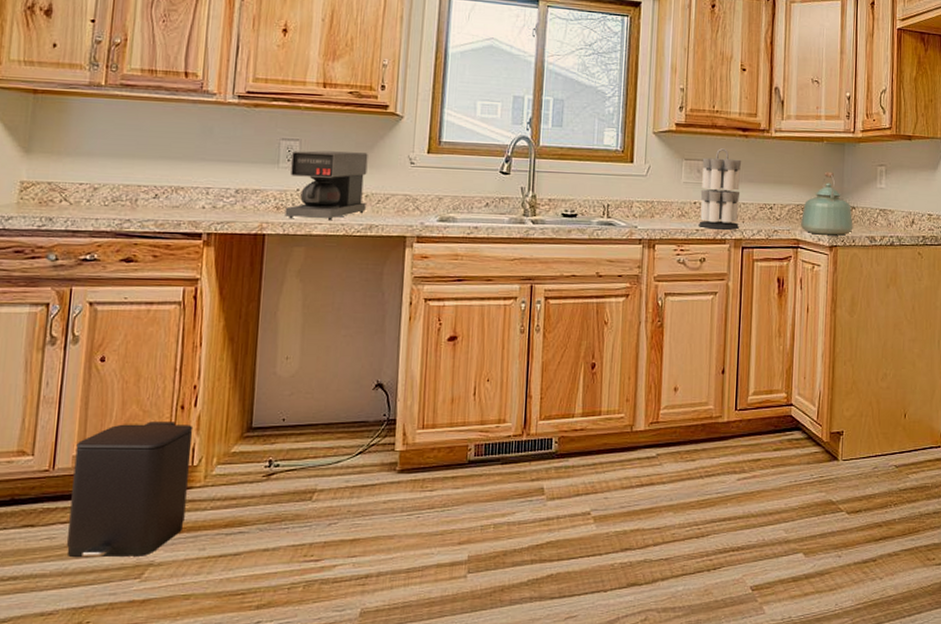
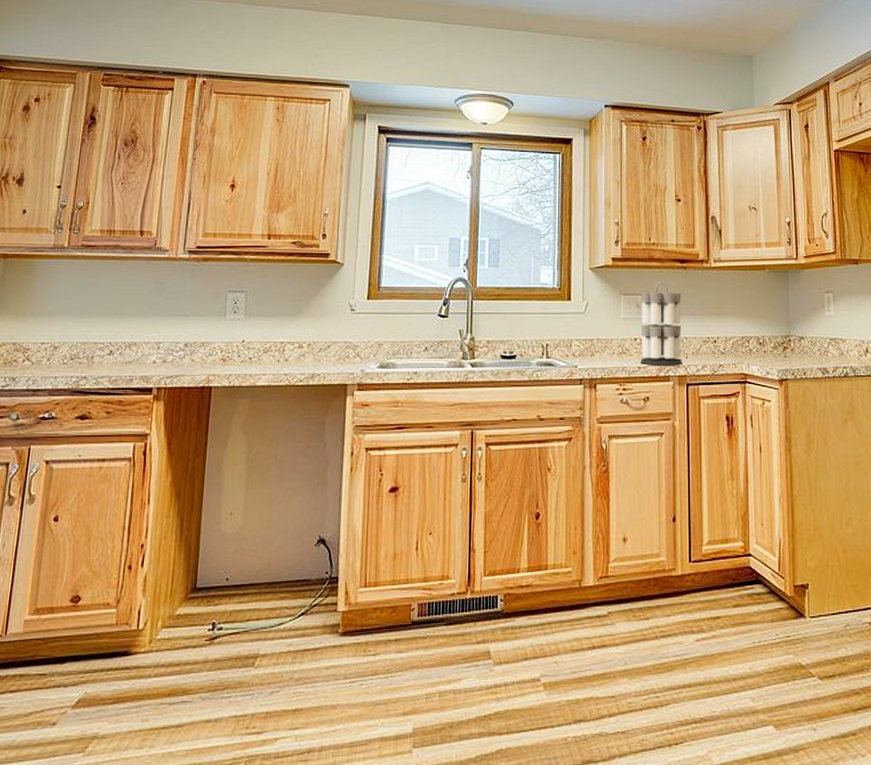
pedal bin: present [66,421,194,557] -> none [14,583,140,728]
coffee maker: present [285,150,368,221] -> none [230,301,310,371]
kettle: present [800,171,853,236] -> none [746,301,803,368]

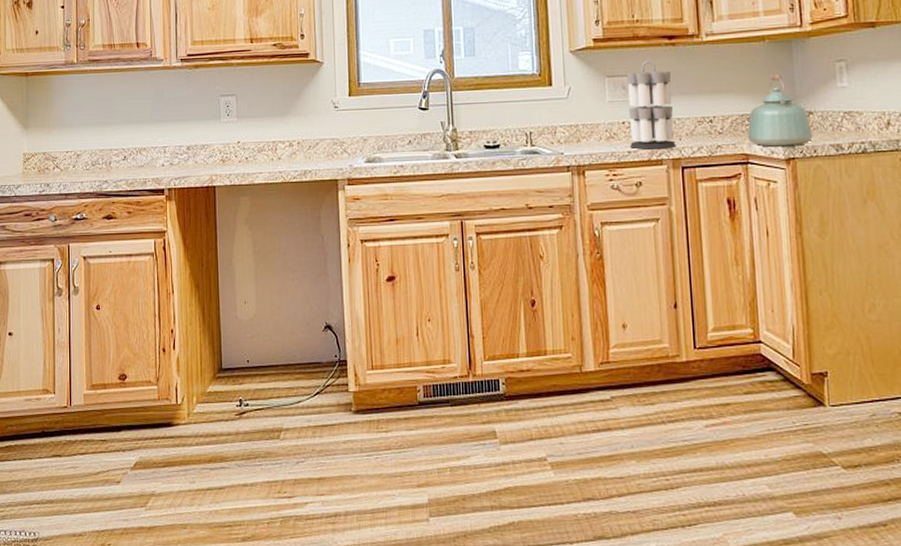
kettle: none [746,301,803,368] -> present [747,74,813,147]

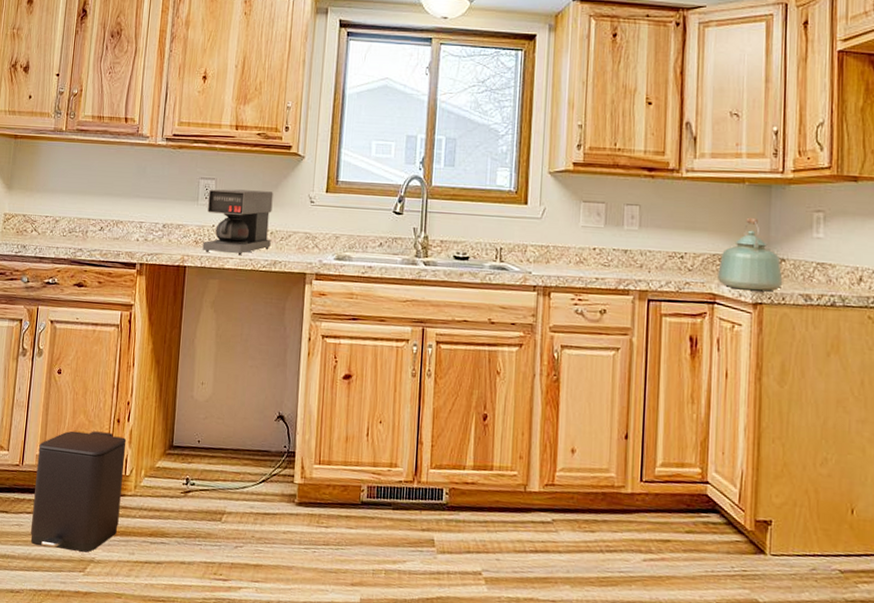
pedal bin: none [85,363,175,487] -> present [30,430,127,552]
coffee maker: none [229,101,299,171] -> present [202,189,273,256]
spice rack: present [626,60,676,150] -> none [598,190,648,280]

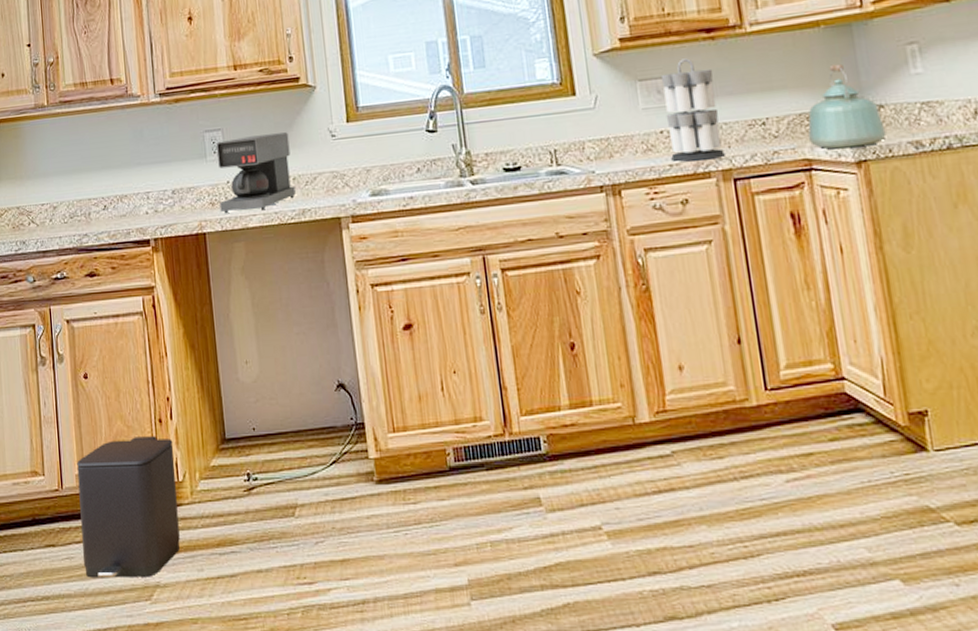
spice rack: none [598,190,648,280] -> present [660,58,725,162]

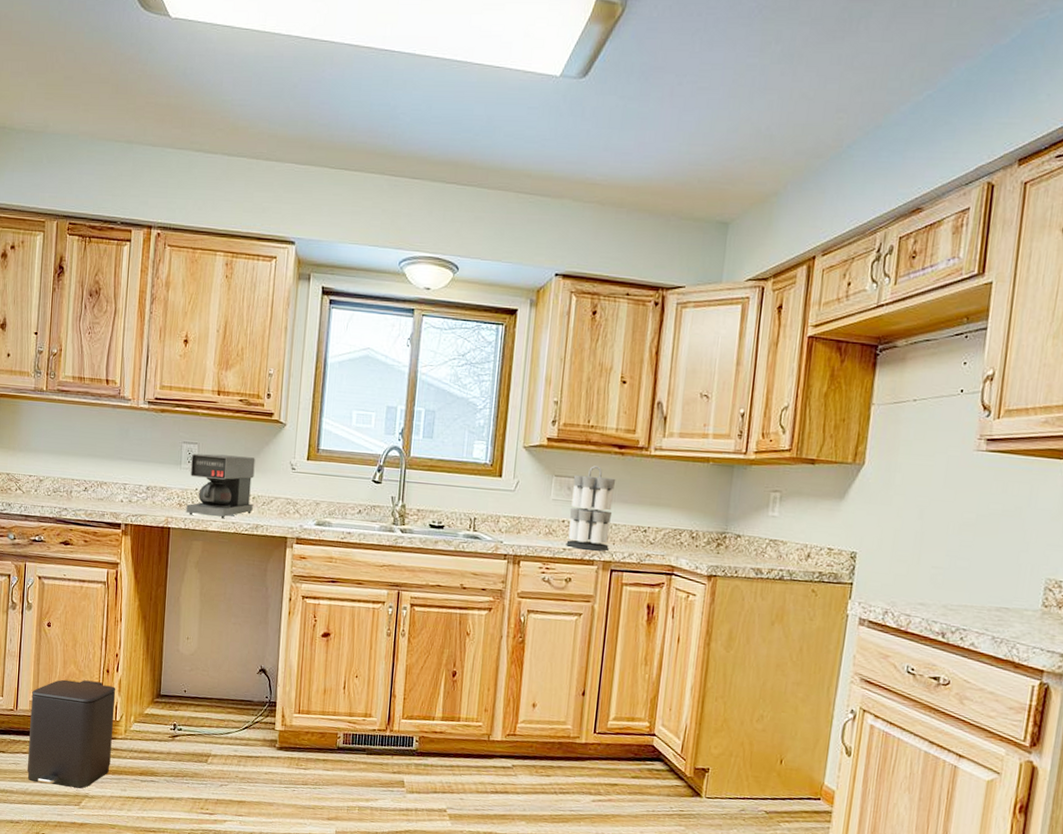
kettle: present [807,63,887,149] -> none [676,495,737,565]

